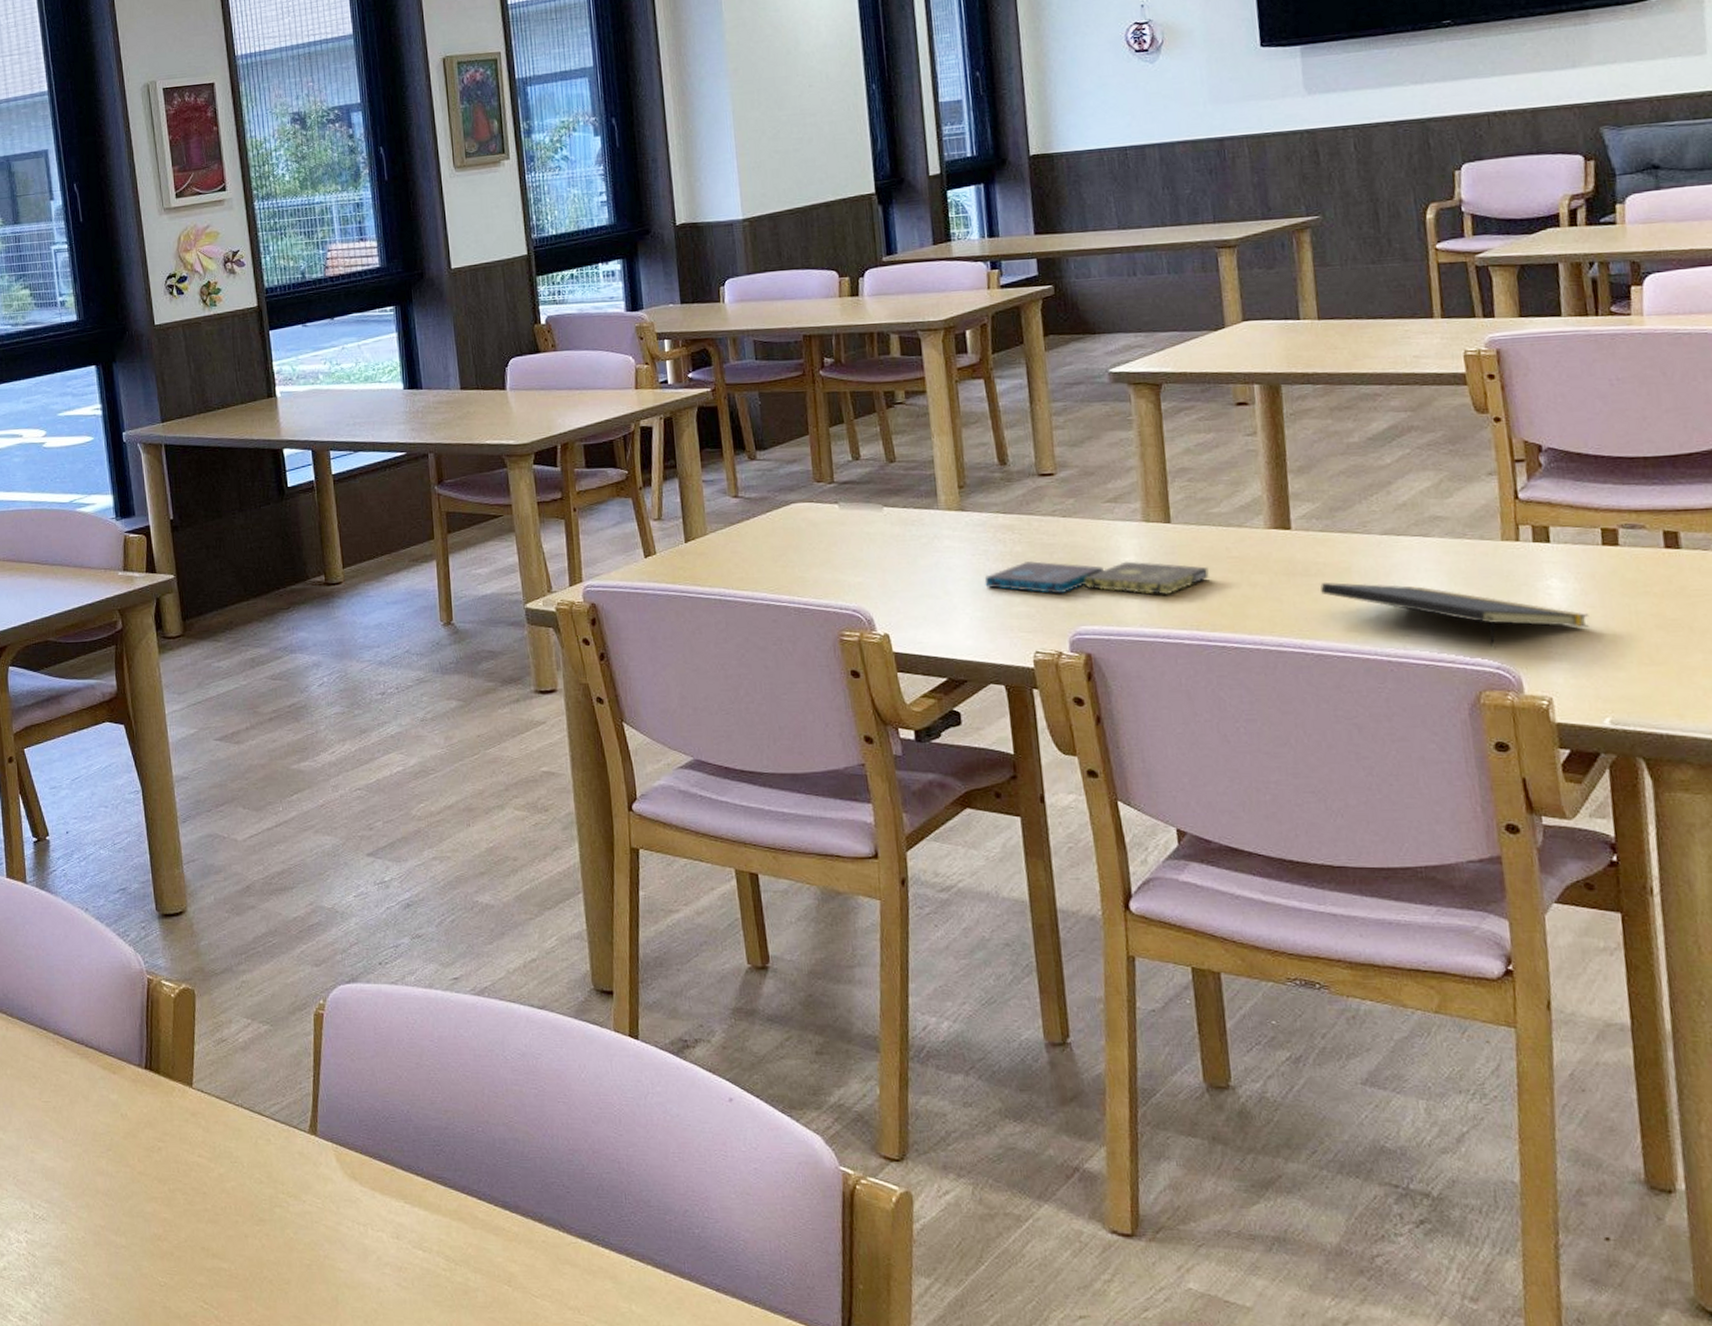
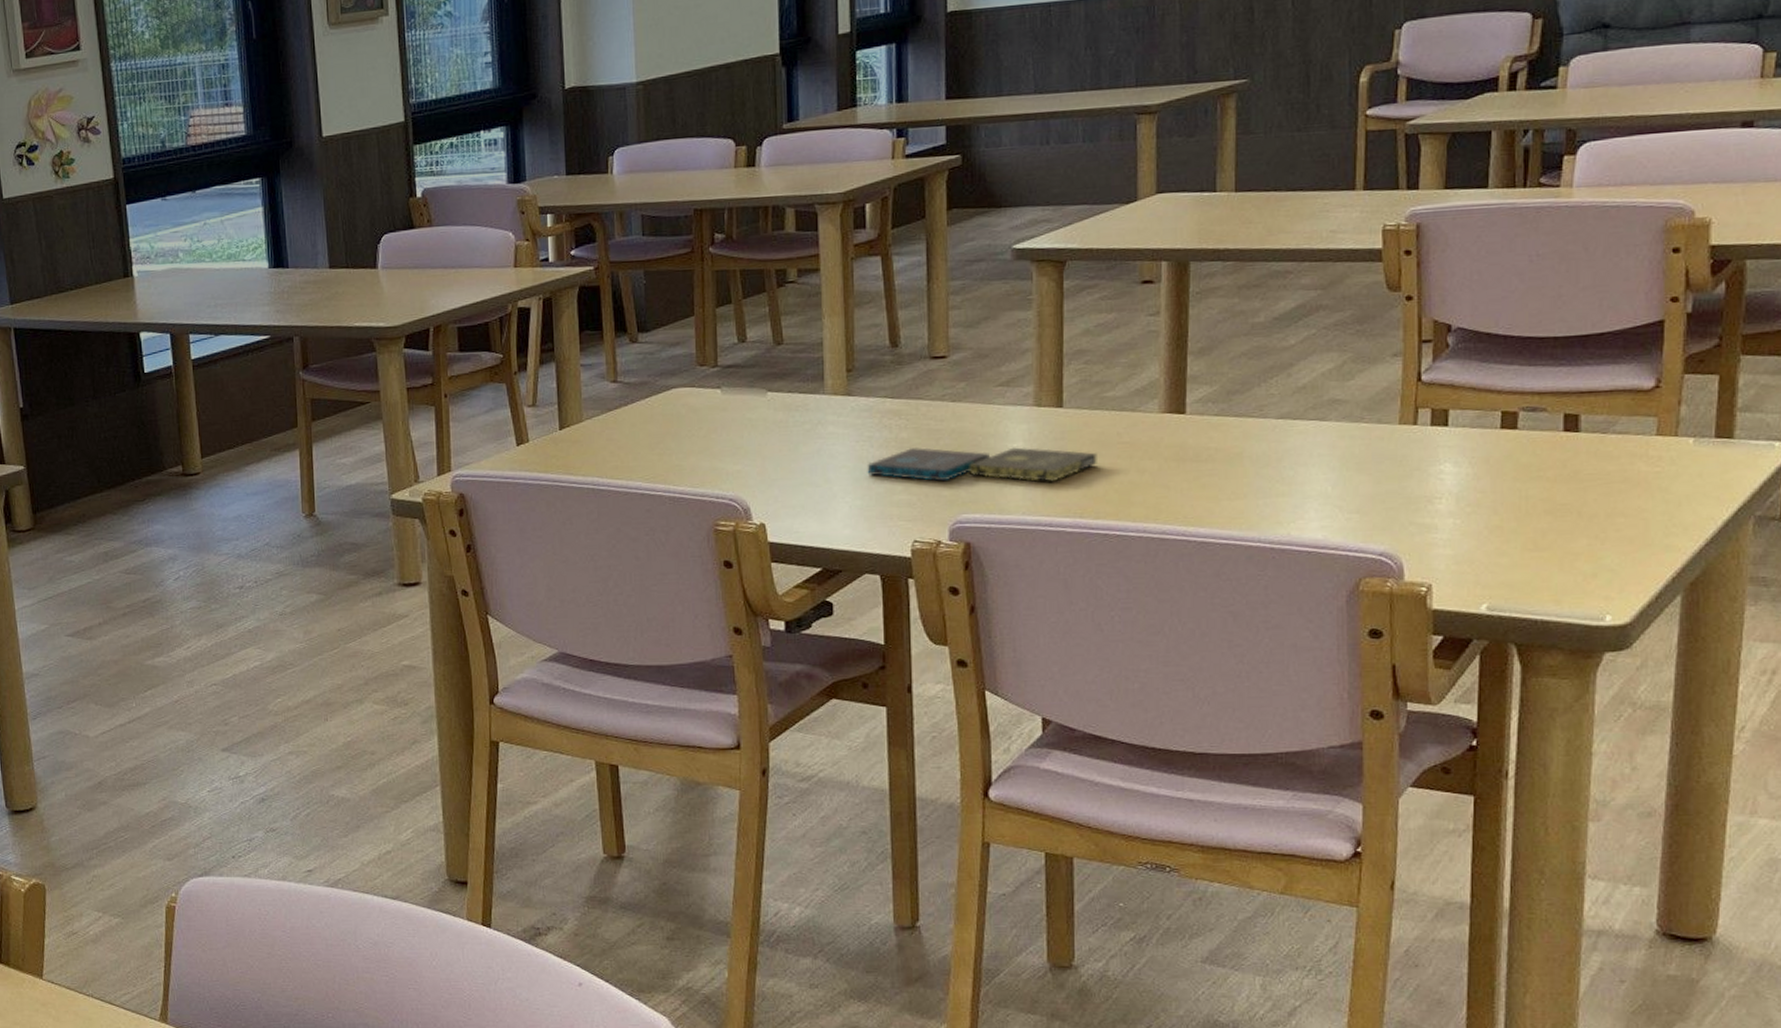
notepad: present [1320,582,1589,649] -> none [1210,468,1479,535]

